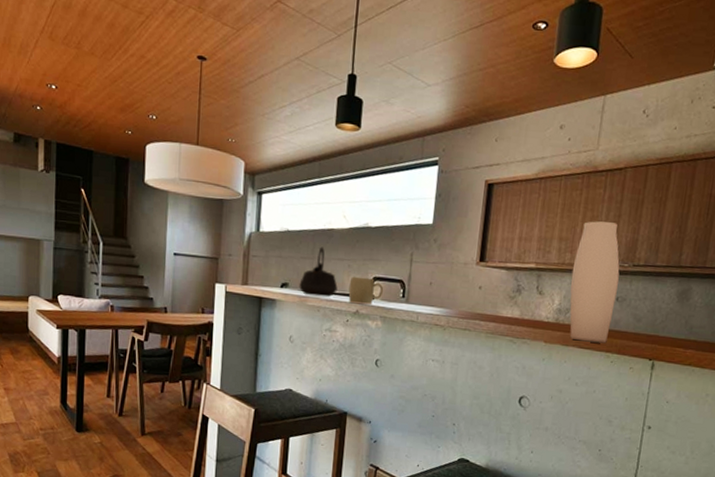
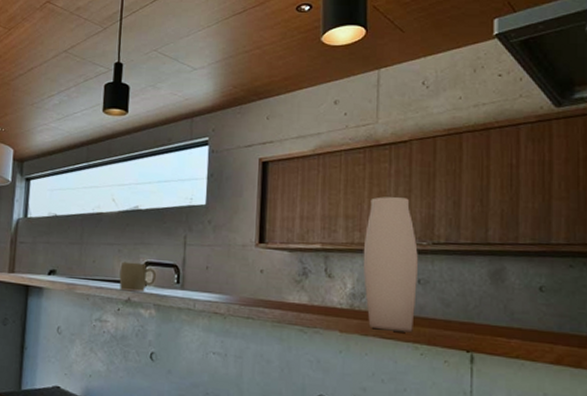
kettle: present [299,246,338,298] -> none [67,231,108,285]

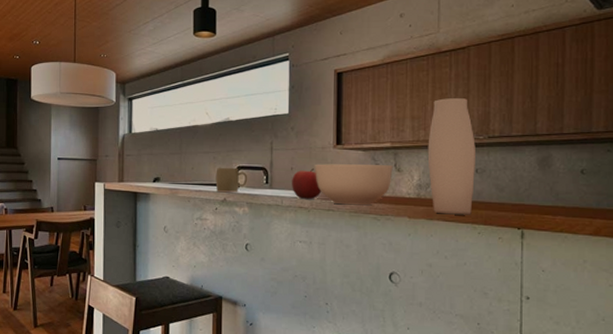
fruit: none [206,268,241,305] -> present [292,168,322,200]
bowl: none [232,264,323,315] -> present [314,164,393,206]

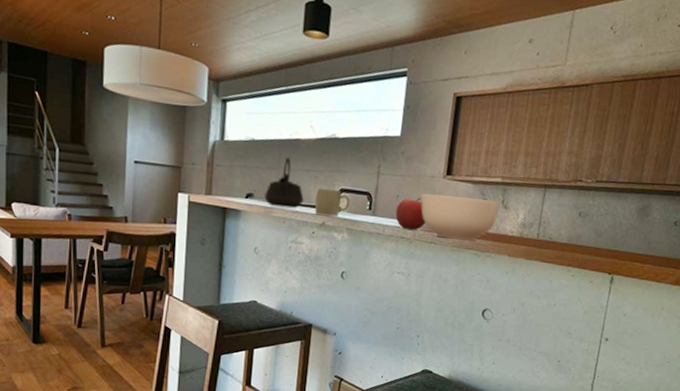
kettle: none [170,142,205,188] -> present [264,157,304,209]
vase: present [427,98,476,215] -> none [533,136,584,258]

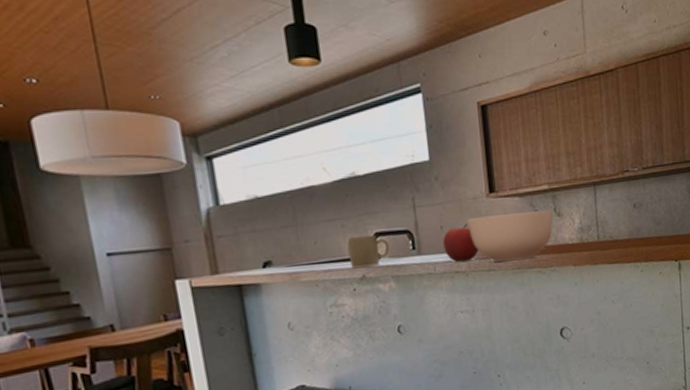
kettle: present [264,157,304,209] -> none [285,209,335,271]

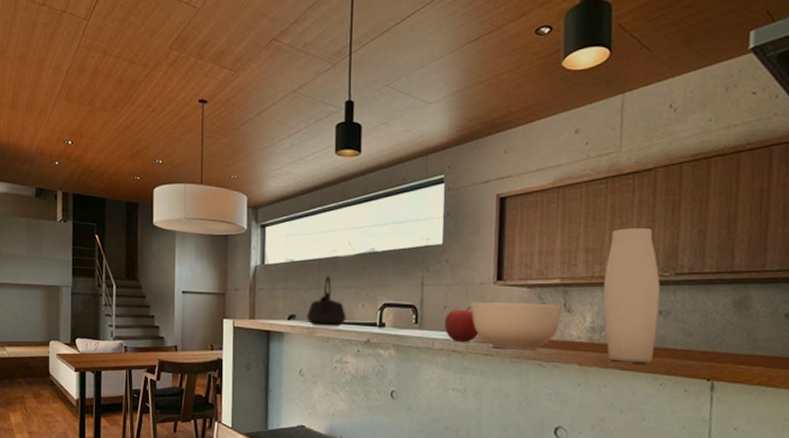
kettle: none [285,209,335,271] -> present [306,275,346,328]
mug: present [347,234,390,269] -> none [358,304,395,334]
vase: none [585,127,634,257] -> present [603,228,660,364]

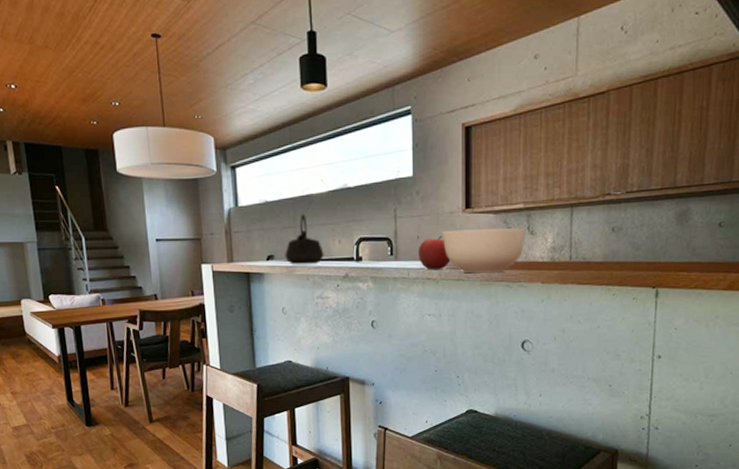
vase: present [603,228,660,364] -> none [562,150,613,277]

